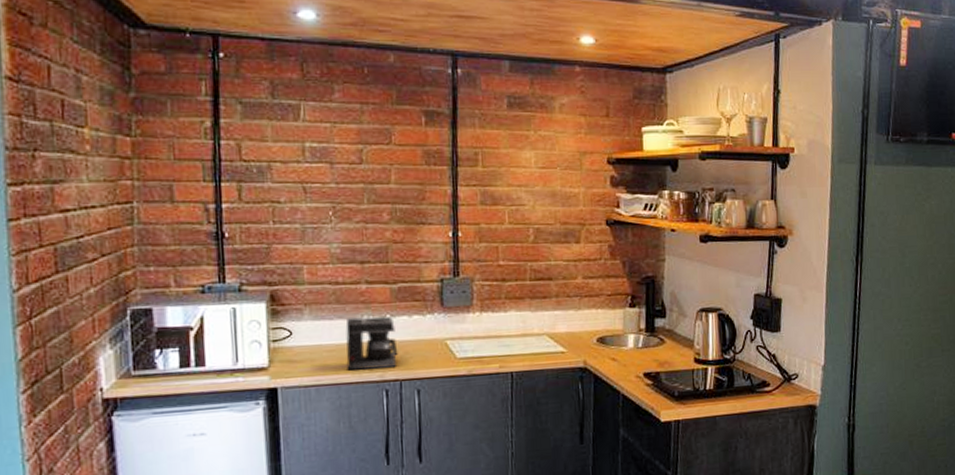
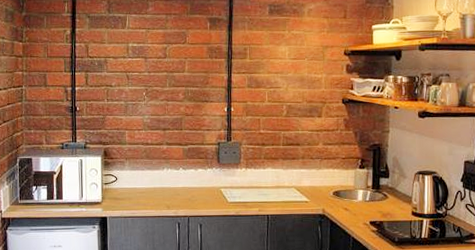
coffee maker: present [345,316,398,371] -> none [152,169,187,207]

